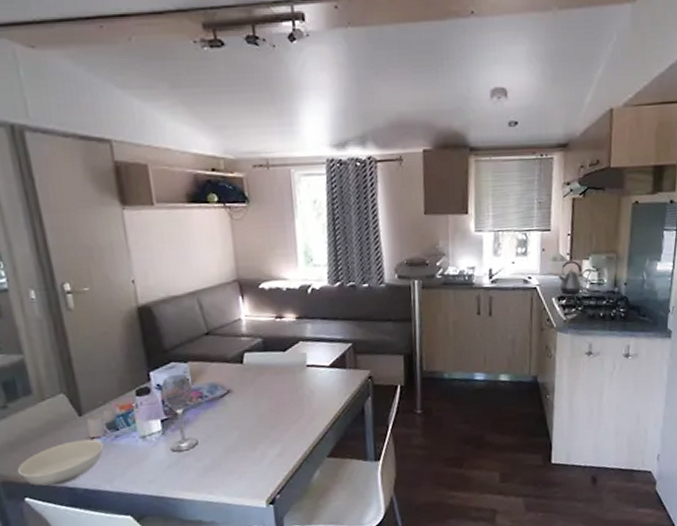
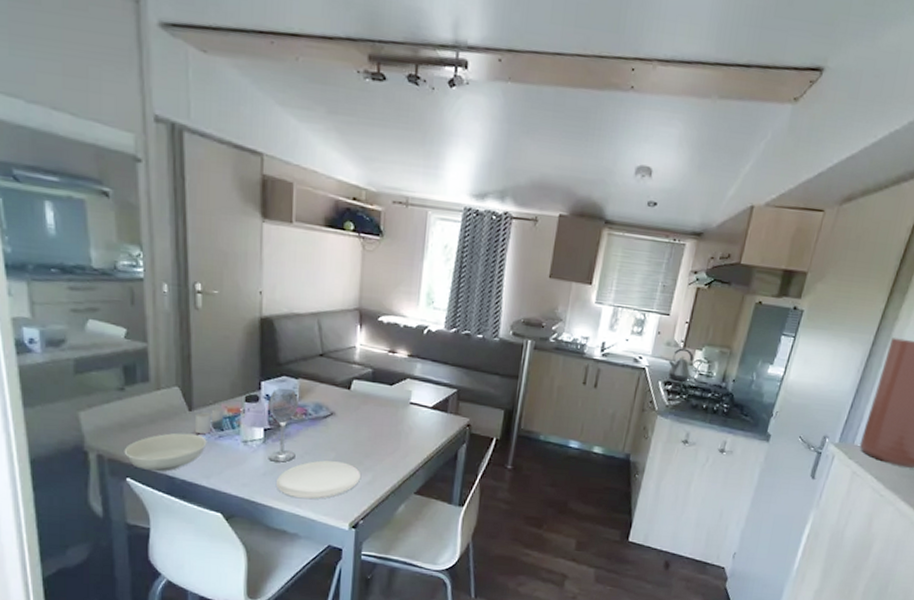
plate: none [182,438,270,485] -> present [275,460,361,500]

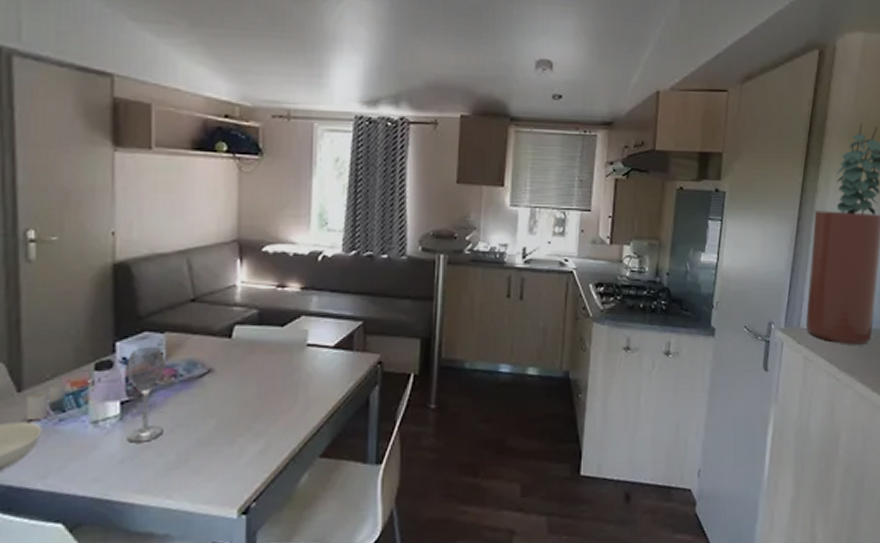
plate: present [275,460,361,500] -> none [137,429,251,487]
kettle: present [668,348,694,382] -> none [596,245,622,281]

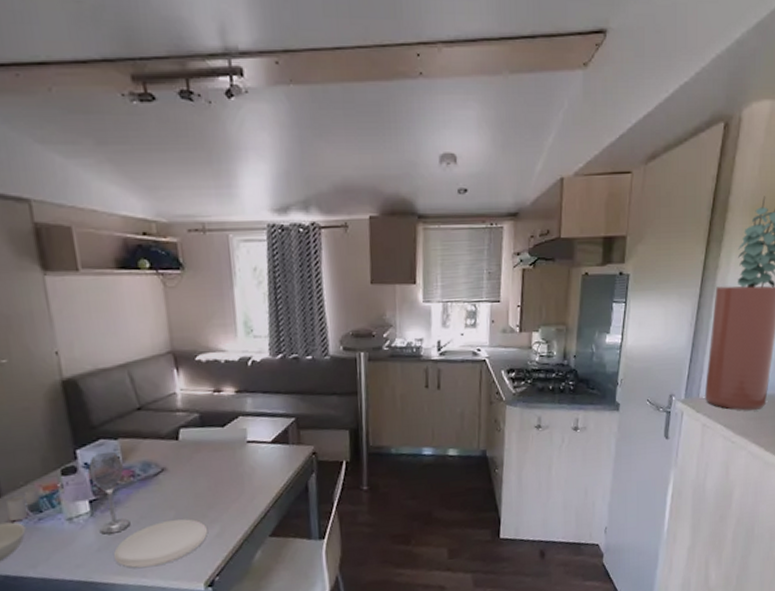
plate: none [137,429,251,487] -> present [113,518,208,569]

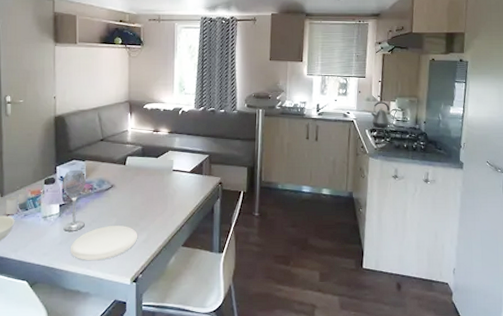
kettle: none [507,332,532,367] -> present [370,101,390,128]

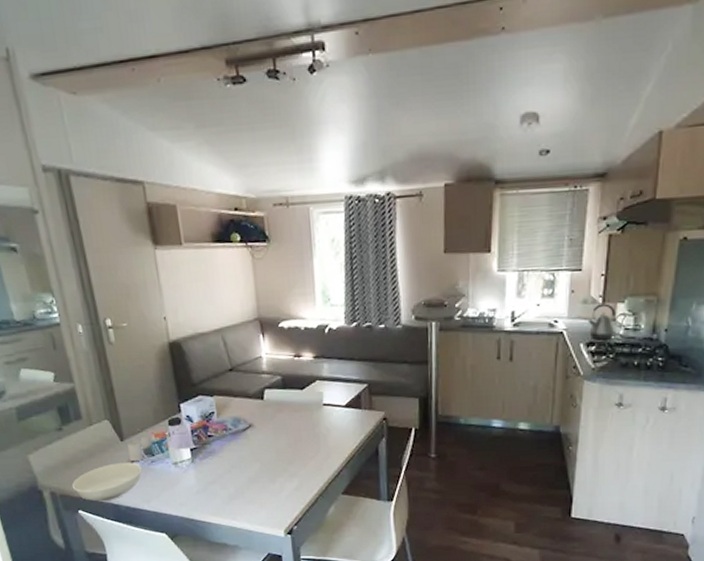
wineglass: present [62,169,86,232] -> none [189,407,223,479]
plate: present [70,225,138,261] -> none [209,470,288,512]

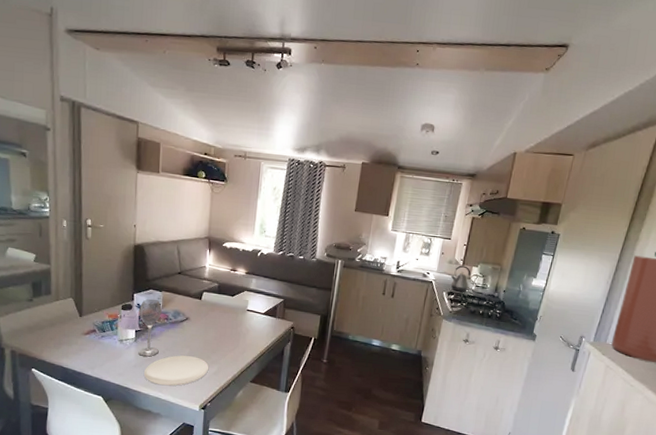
bowl: present [71,462,142,501] -> none [30,333,93,364]
cup: present [127,435,154,461] -> none [84,314,106,334]
wineglass: none [189,407,223,479] -> present [138,299,162,357]
plate: none [209,470,288,512] -> present [143,355,209,386]

